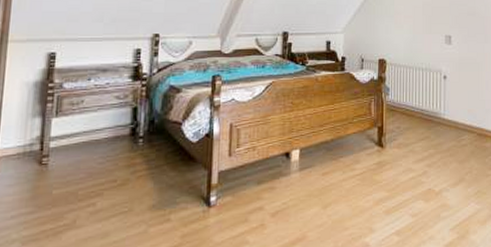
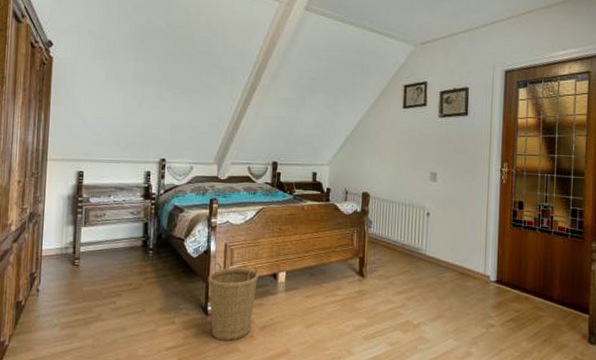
basket: none [210,145,269,234] -> present [208,262,259,341]

